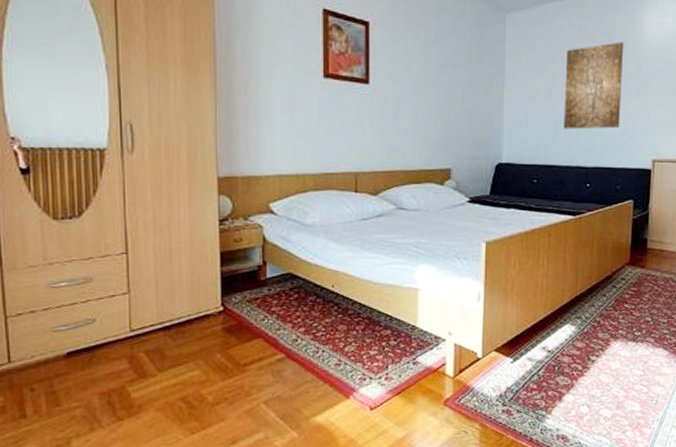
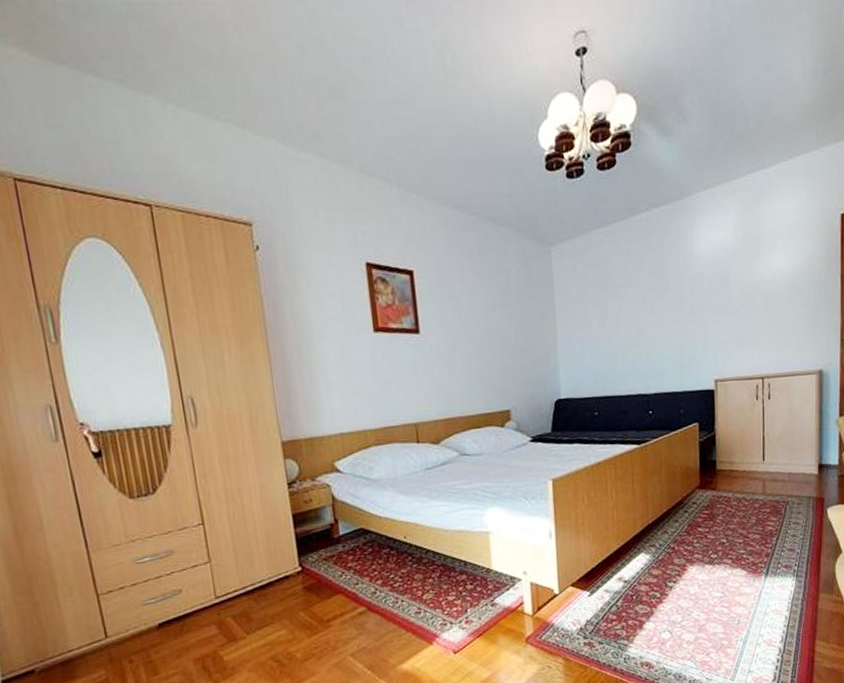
wall art: present [563,42,624,129] -> none [617,262,678,358]

